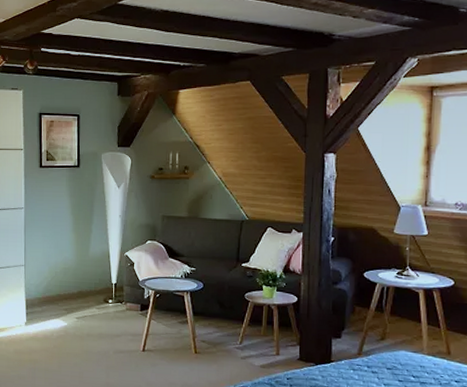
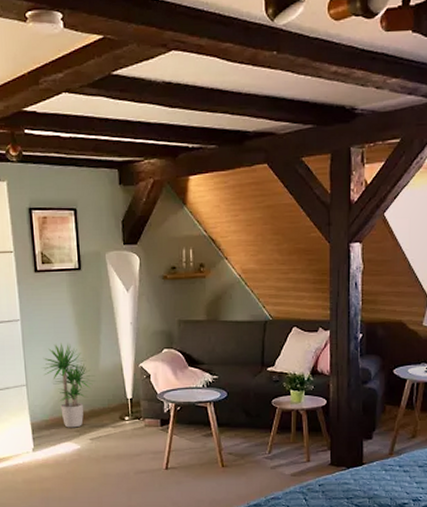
potted plant: none [39,230,84,307] -> present [42,343,94,428]

